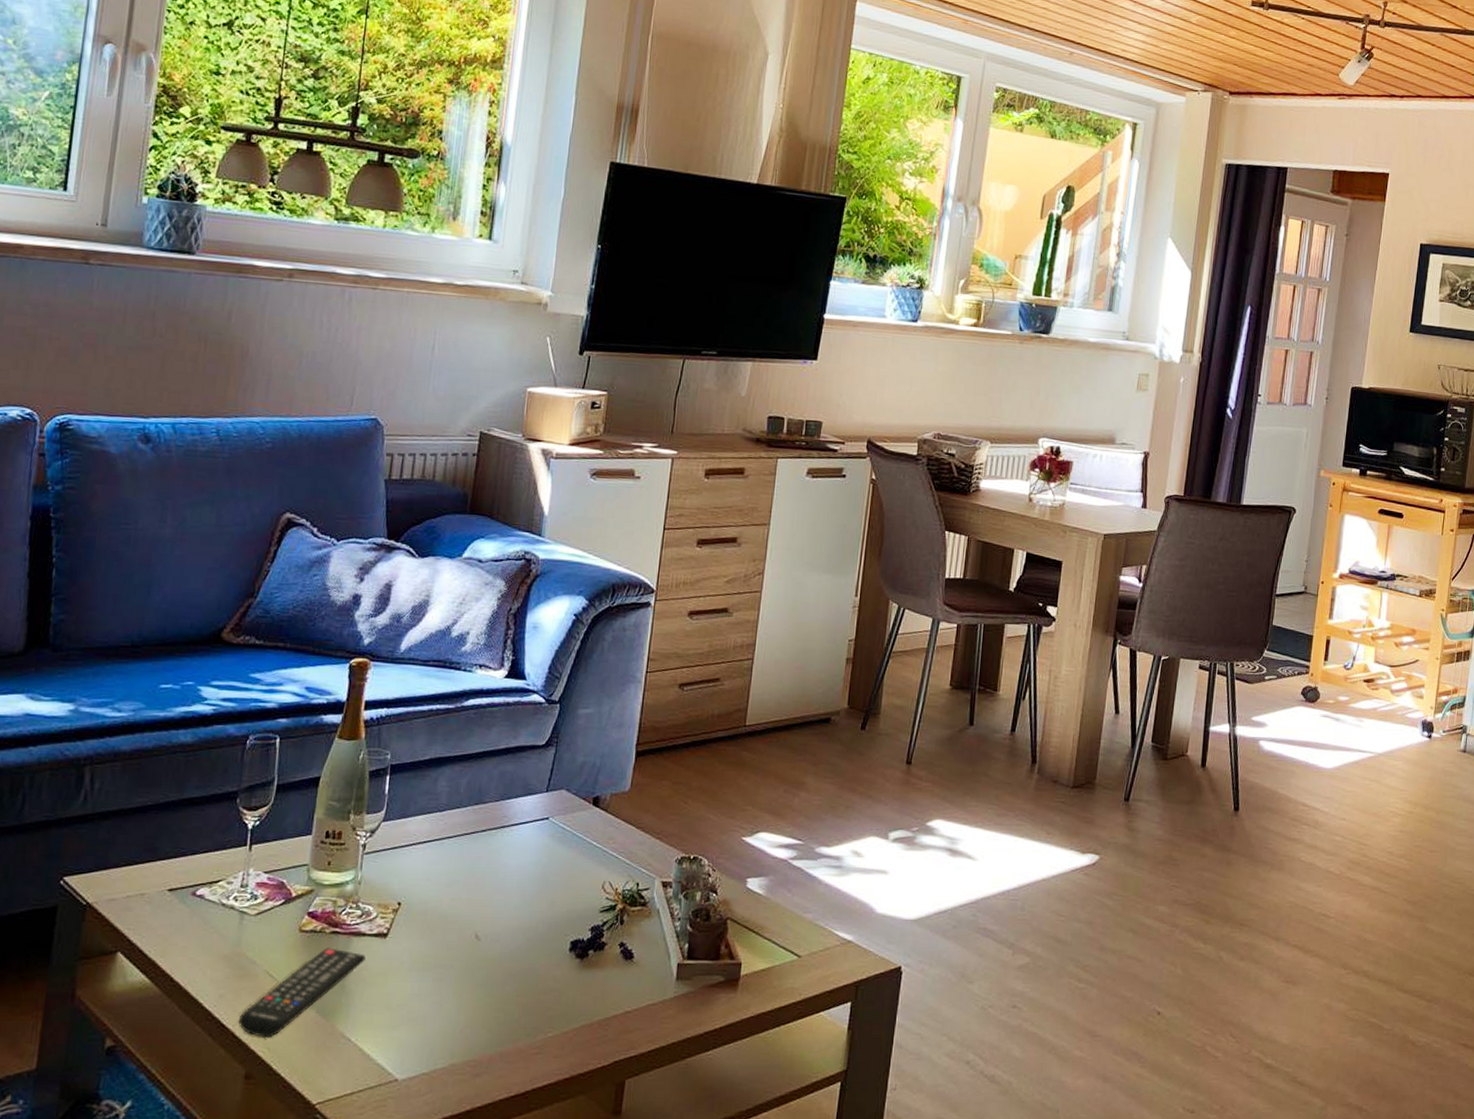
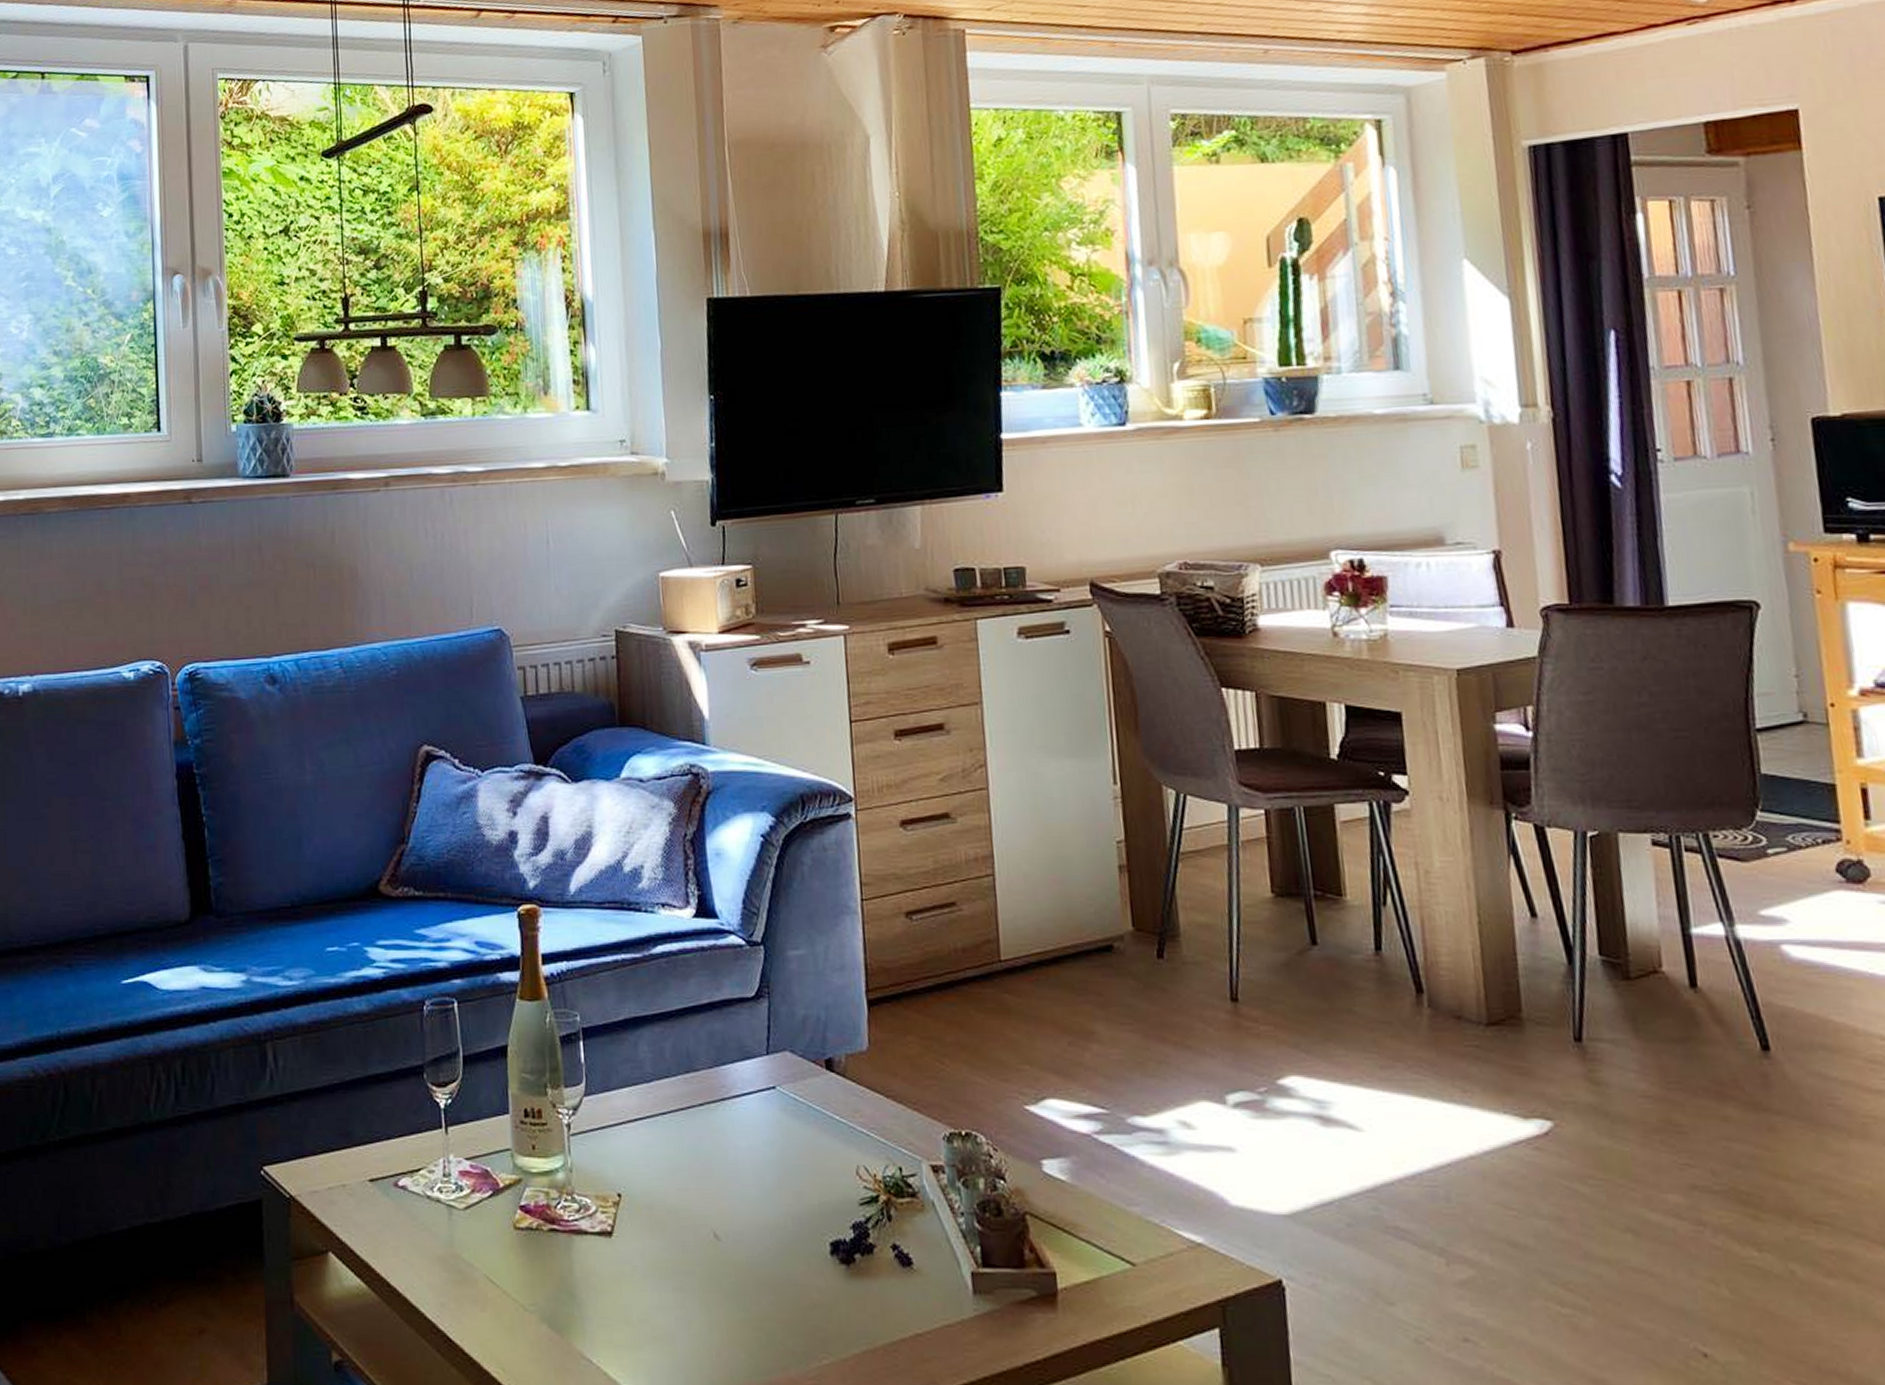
remote control: present [238,947,366,1037] -> none [465,1248,593,1356]

